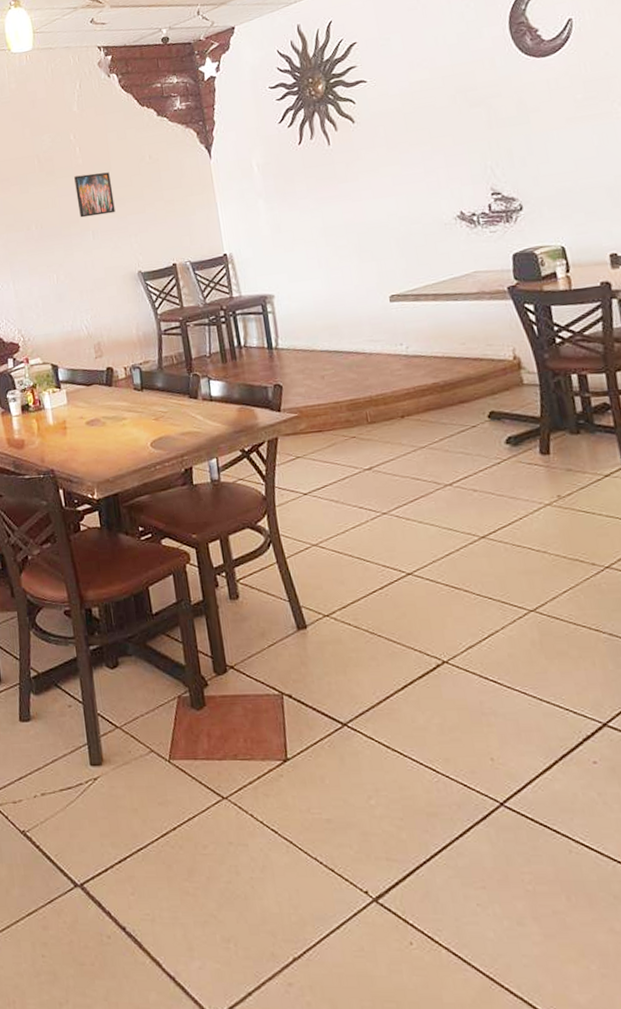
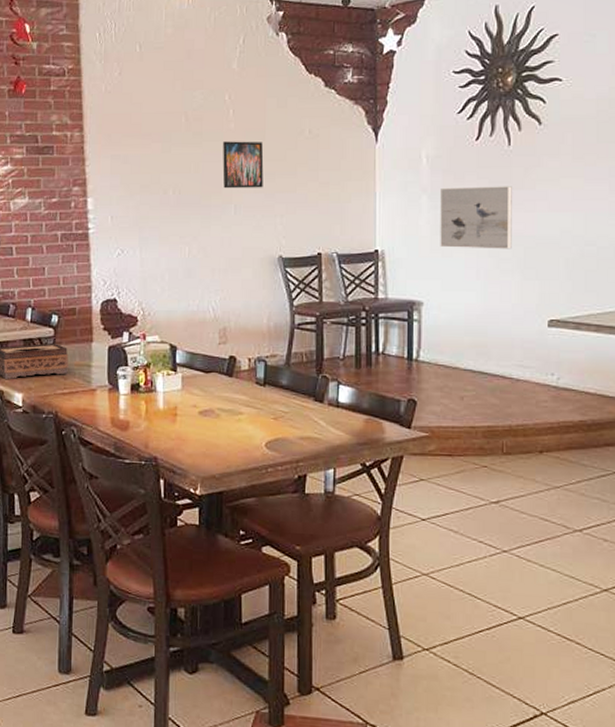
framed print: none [274,181,346,243] -> present [440,186,512,249]

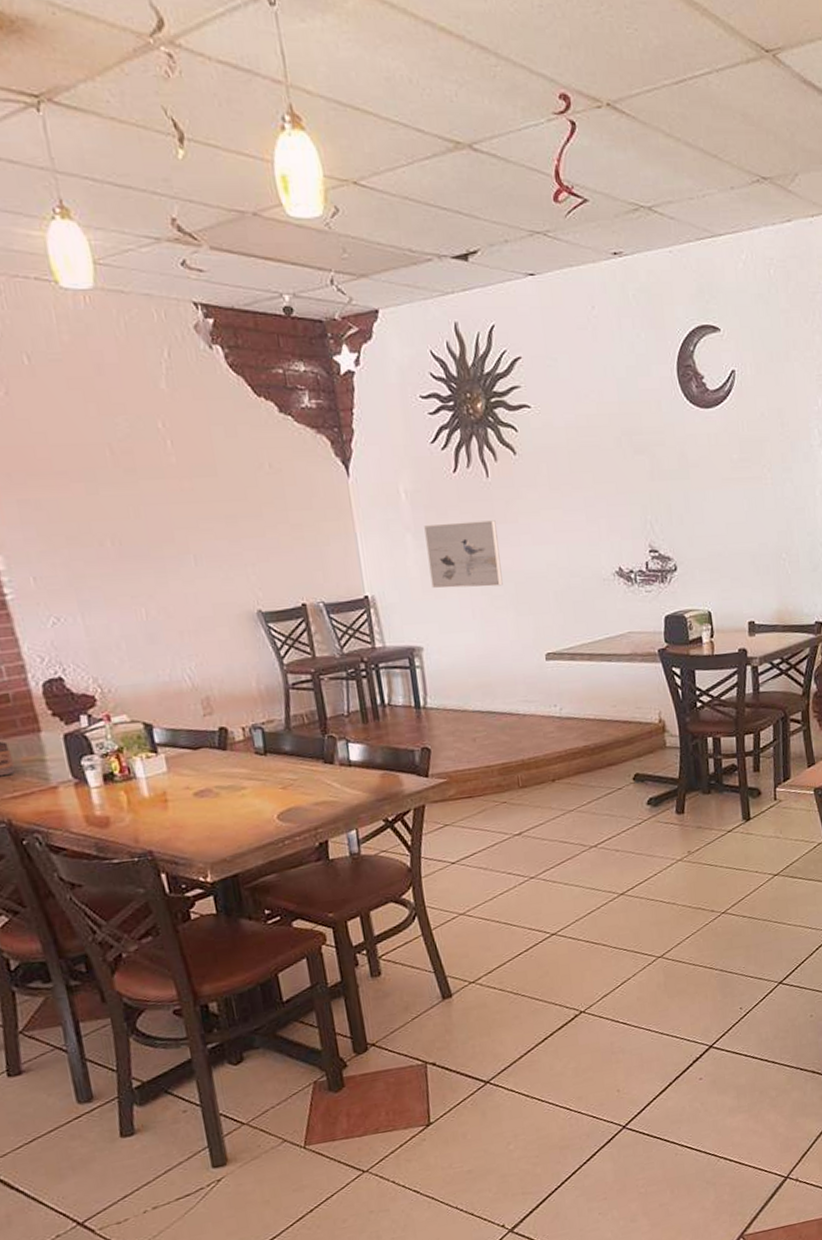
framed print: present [223,141,264,189] -> none [165,478,225,536]

